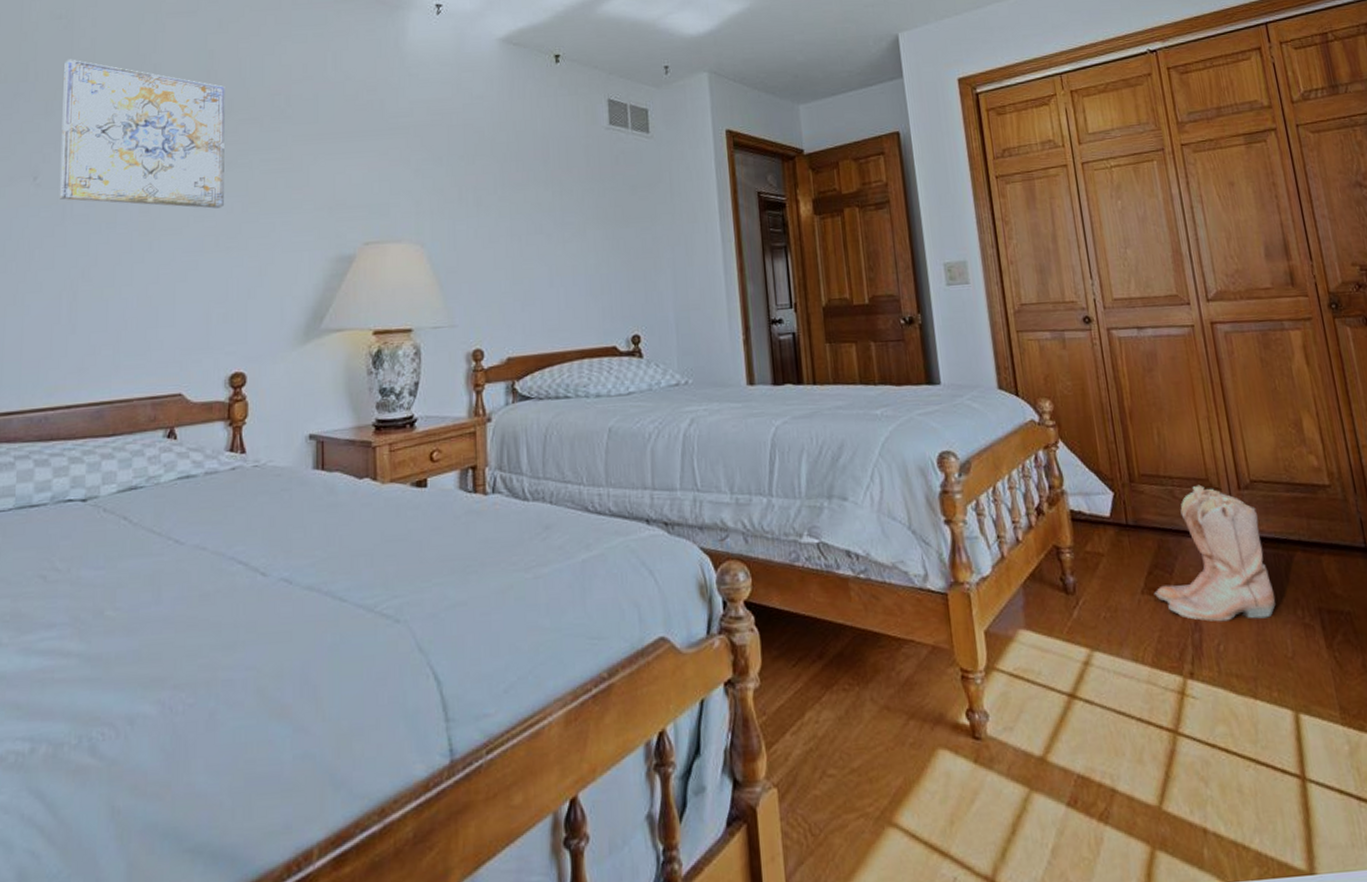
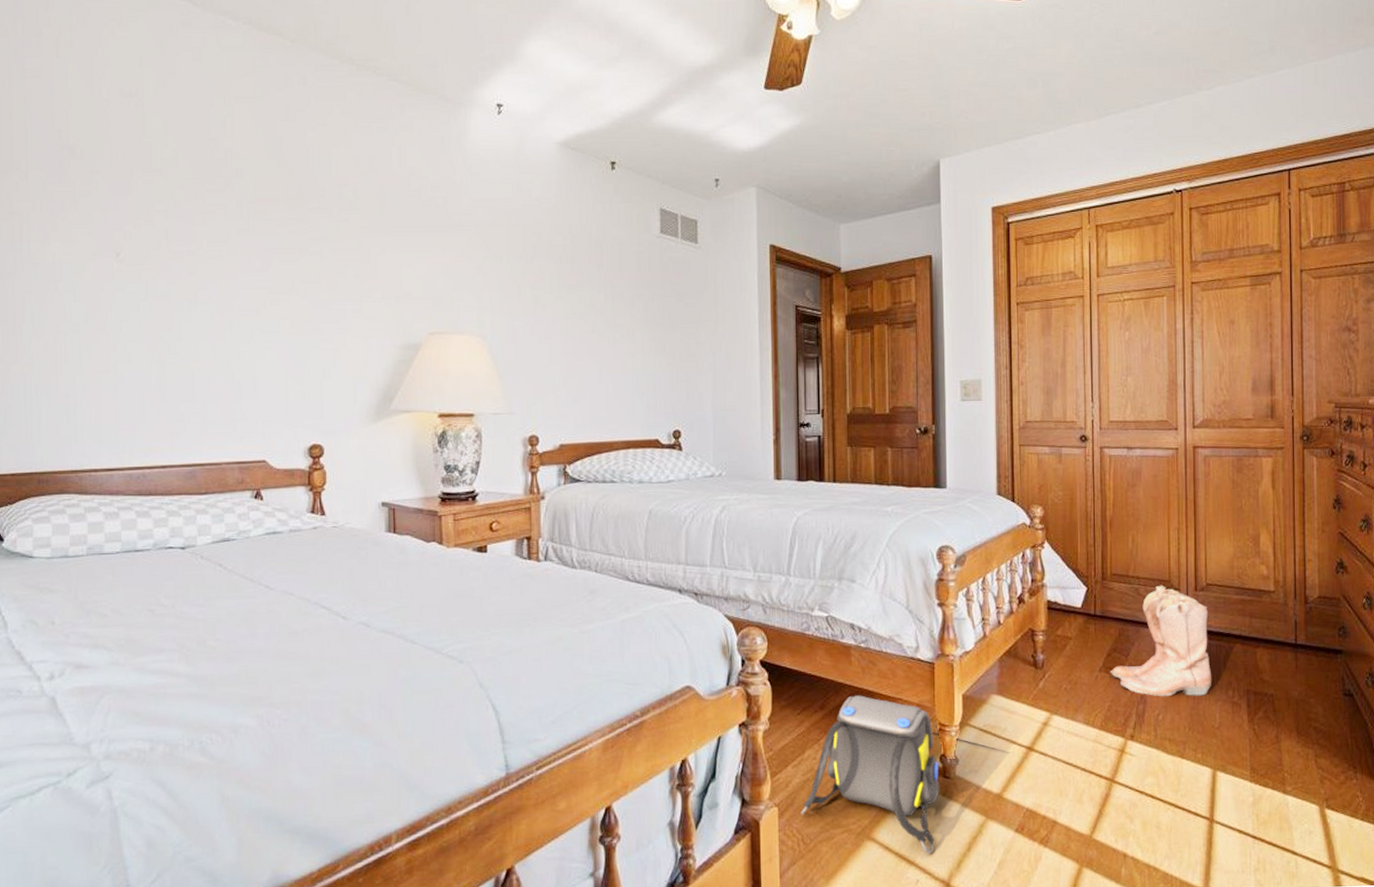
wall art: present [60,59,225,209] -> none [138,139,297,293]
shoulder bag: none [805,638,971,841] -> present [800,695,940,854]

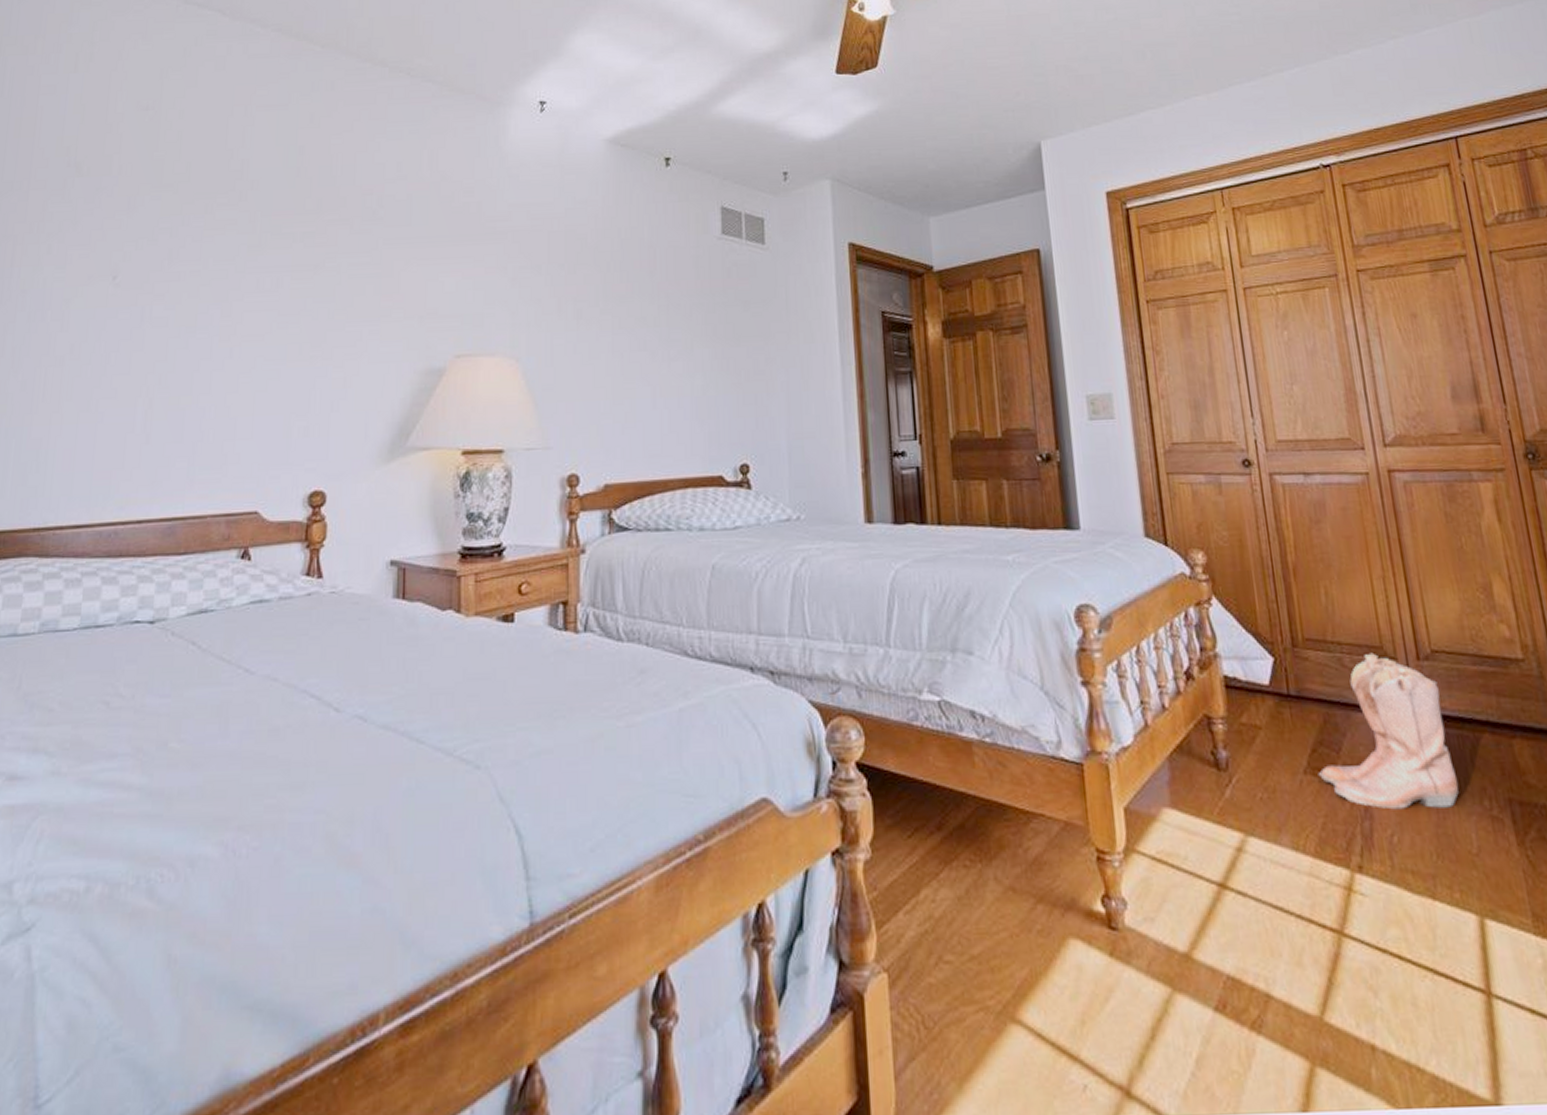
shoulder bag: present [800,695,940,854] -> none [918,809,1106,1044]

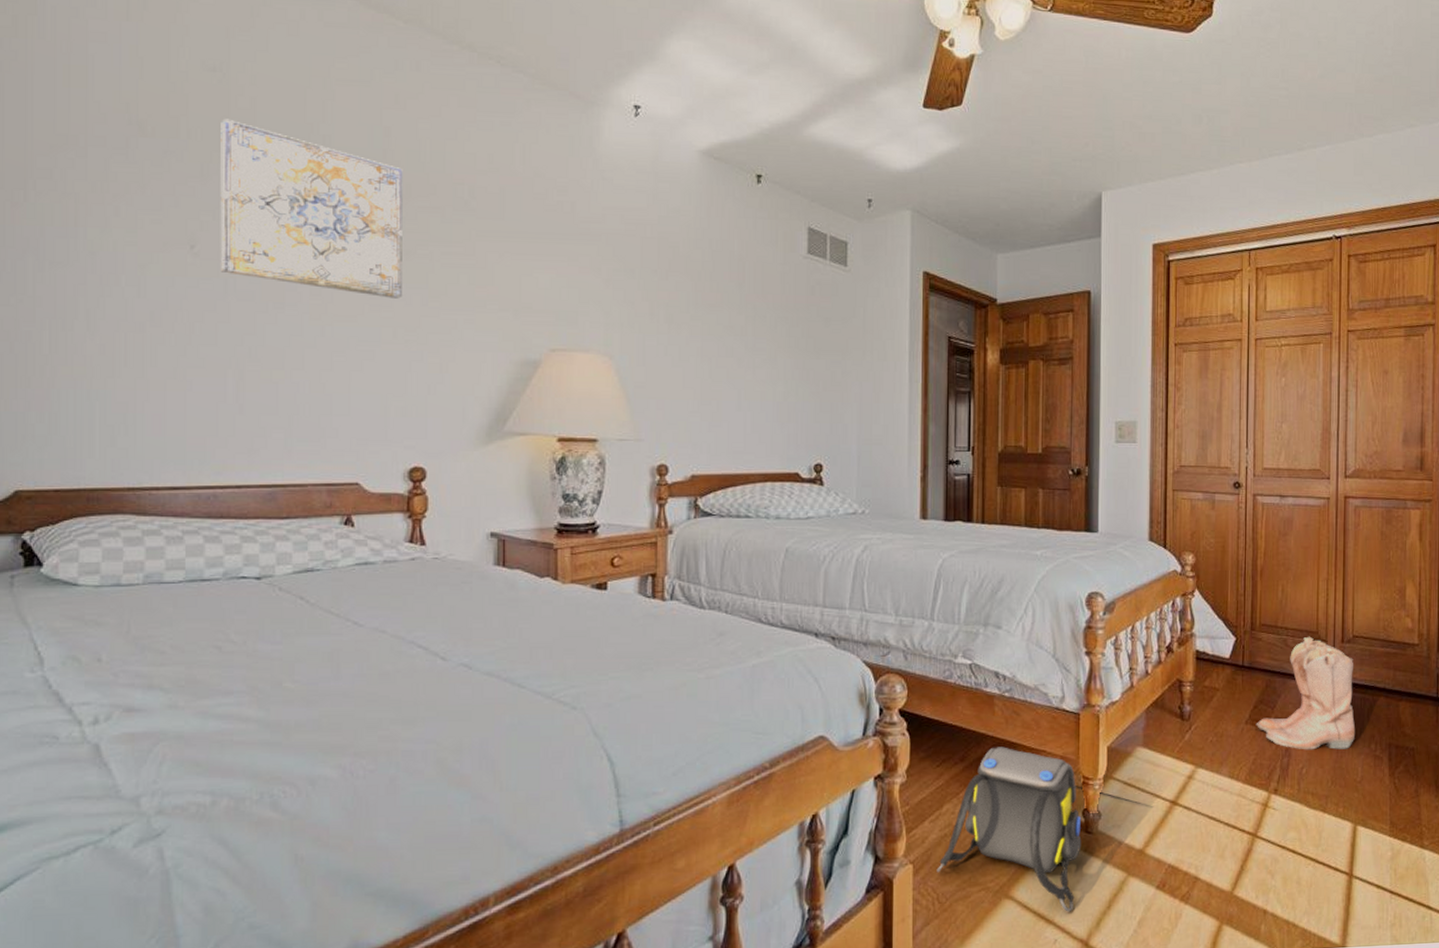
wall art: none [139,152,315,314] -> present [220,118,403,299]
shoulder bag: none [918,809,1106,1044] -> present [936,747,1082,912]

